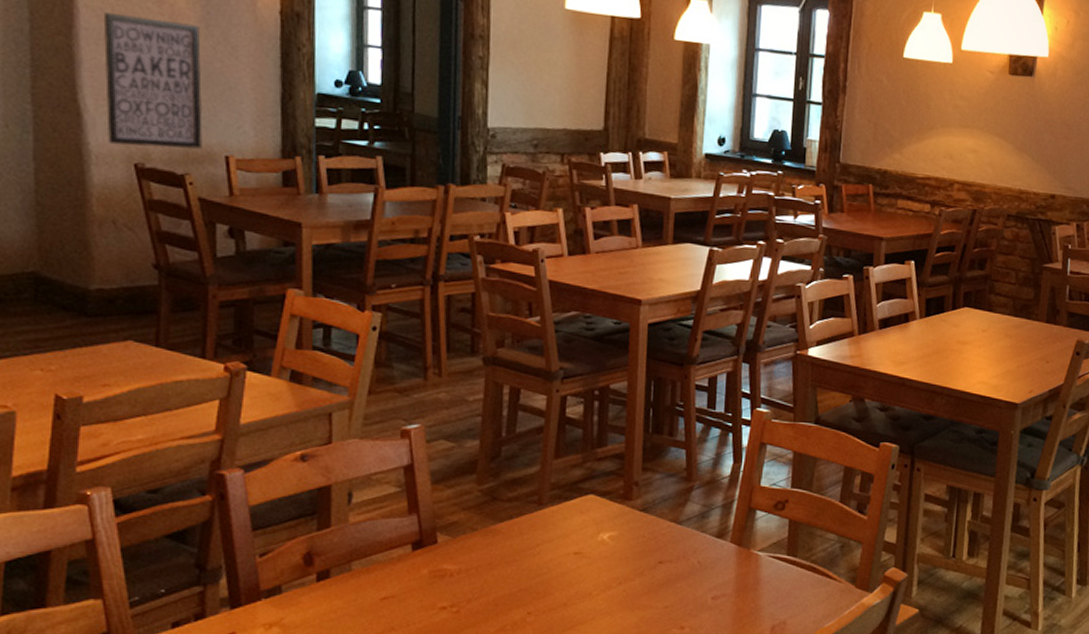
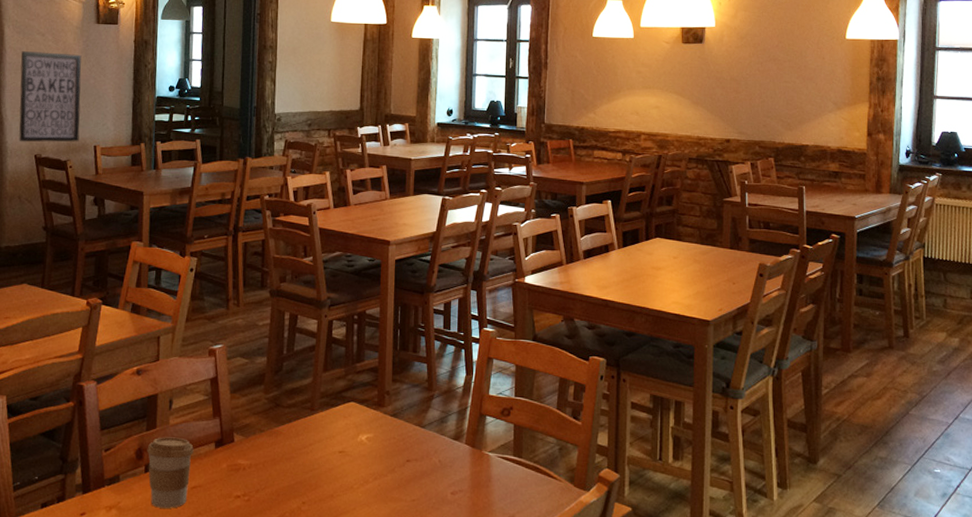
coffee cup: none [318,538,383,624] -> present [147,437,194,508]

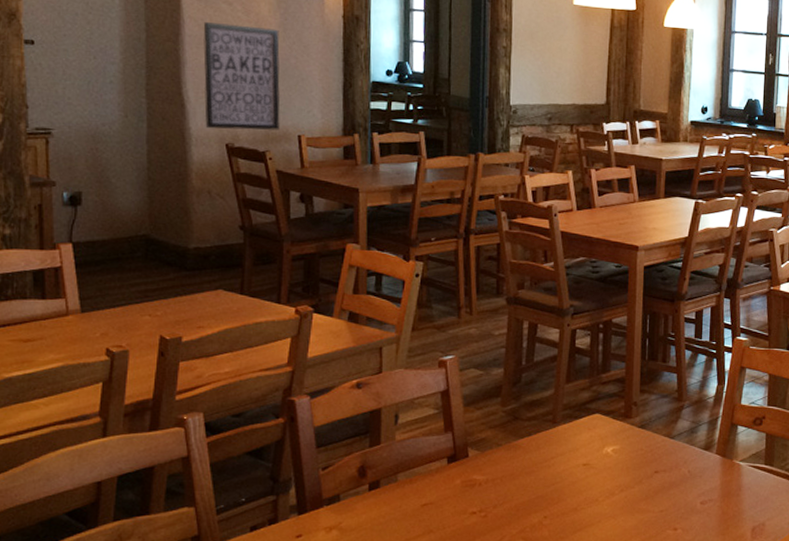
coffee cup: present [147,437,194,508] -> none [370,453,424,527]

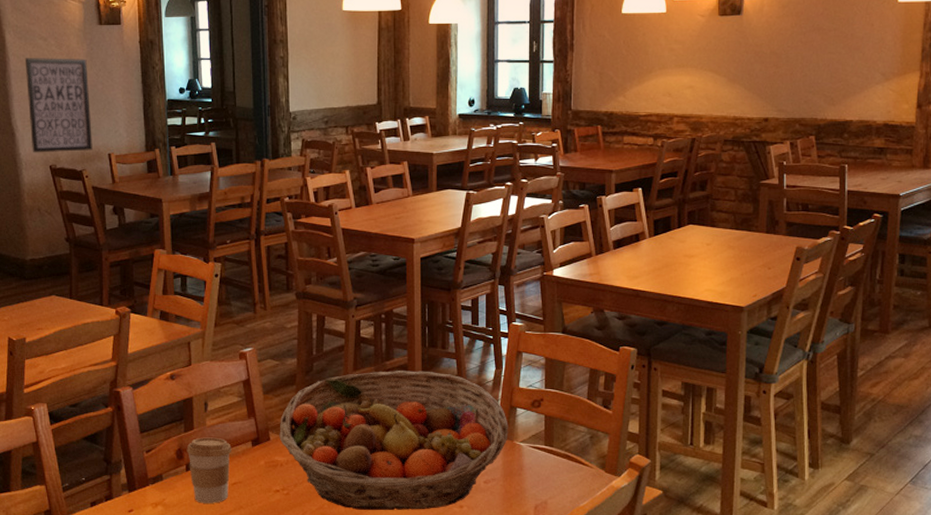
coffee cup: none [370,453,424,527] -> present [186,437,232,503]
fruit basket: none [479,384,729,534] -> present [279,371,508,511]

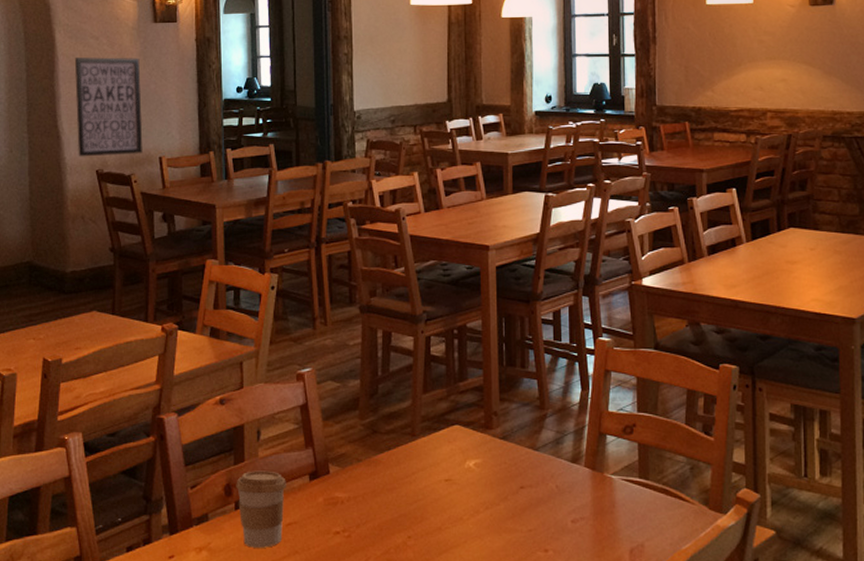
fruit basket: present [279,371,508,511] -> none [340,393,598,556]

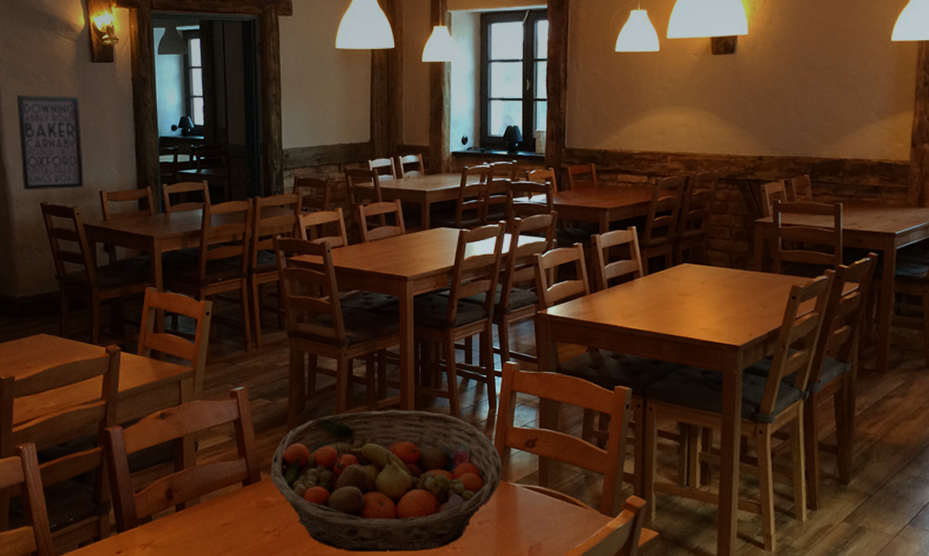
coffee cup: present [236,470,286,548] -> none [176,477,222,545]
fruit basket: none [340,393,598,556] -> present [270,410,502,553]

